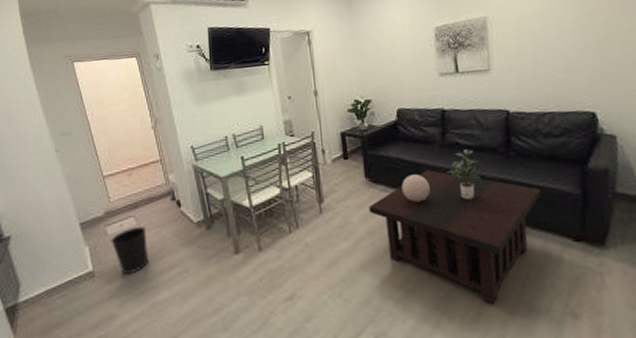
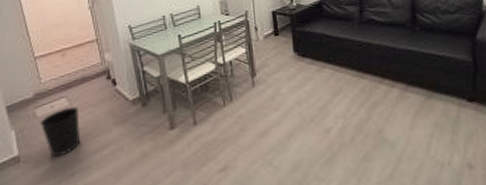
coffee table: present [369,170,541,305] -> none [297,44,441,162]
decorative sphere: present [401,174,431,203] -> none [326,48,351,74]
potted plant: present [446,149,482,200] -> none [364,25,394,69]

